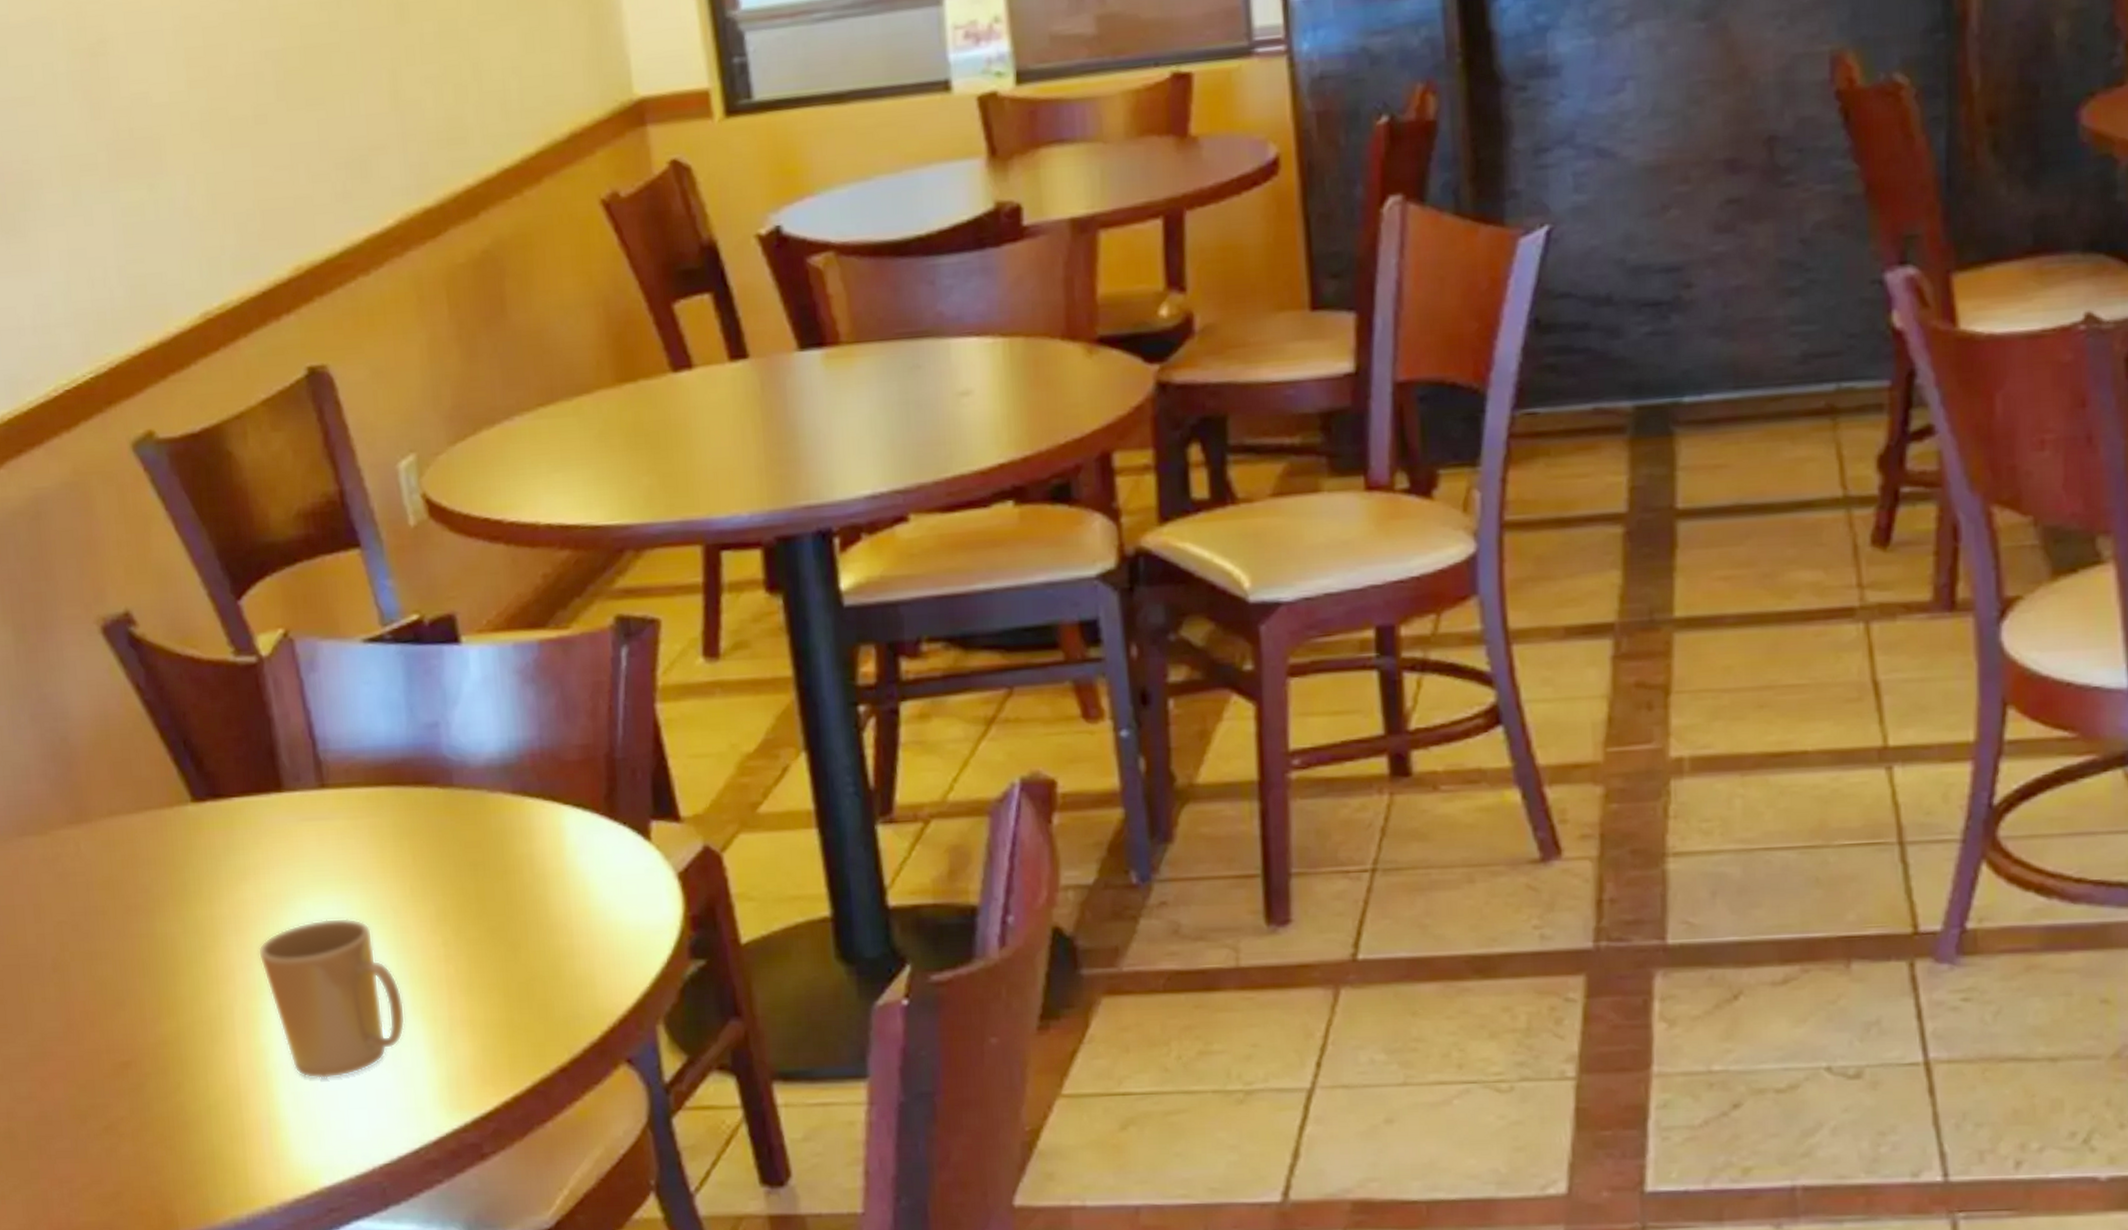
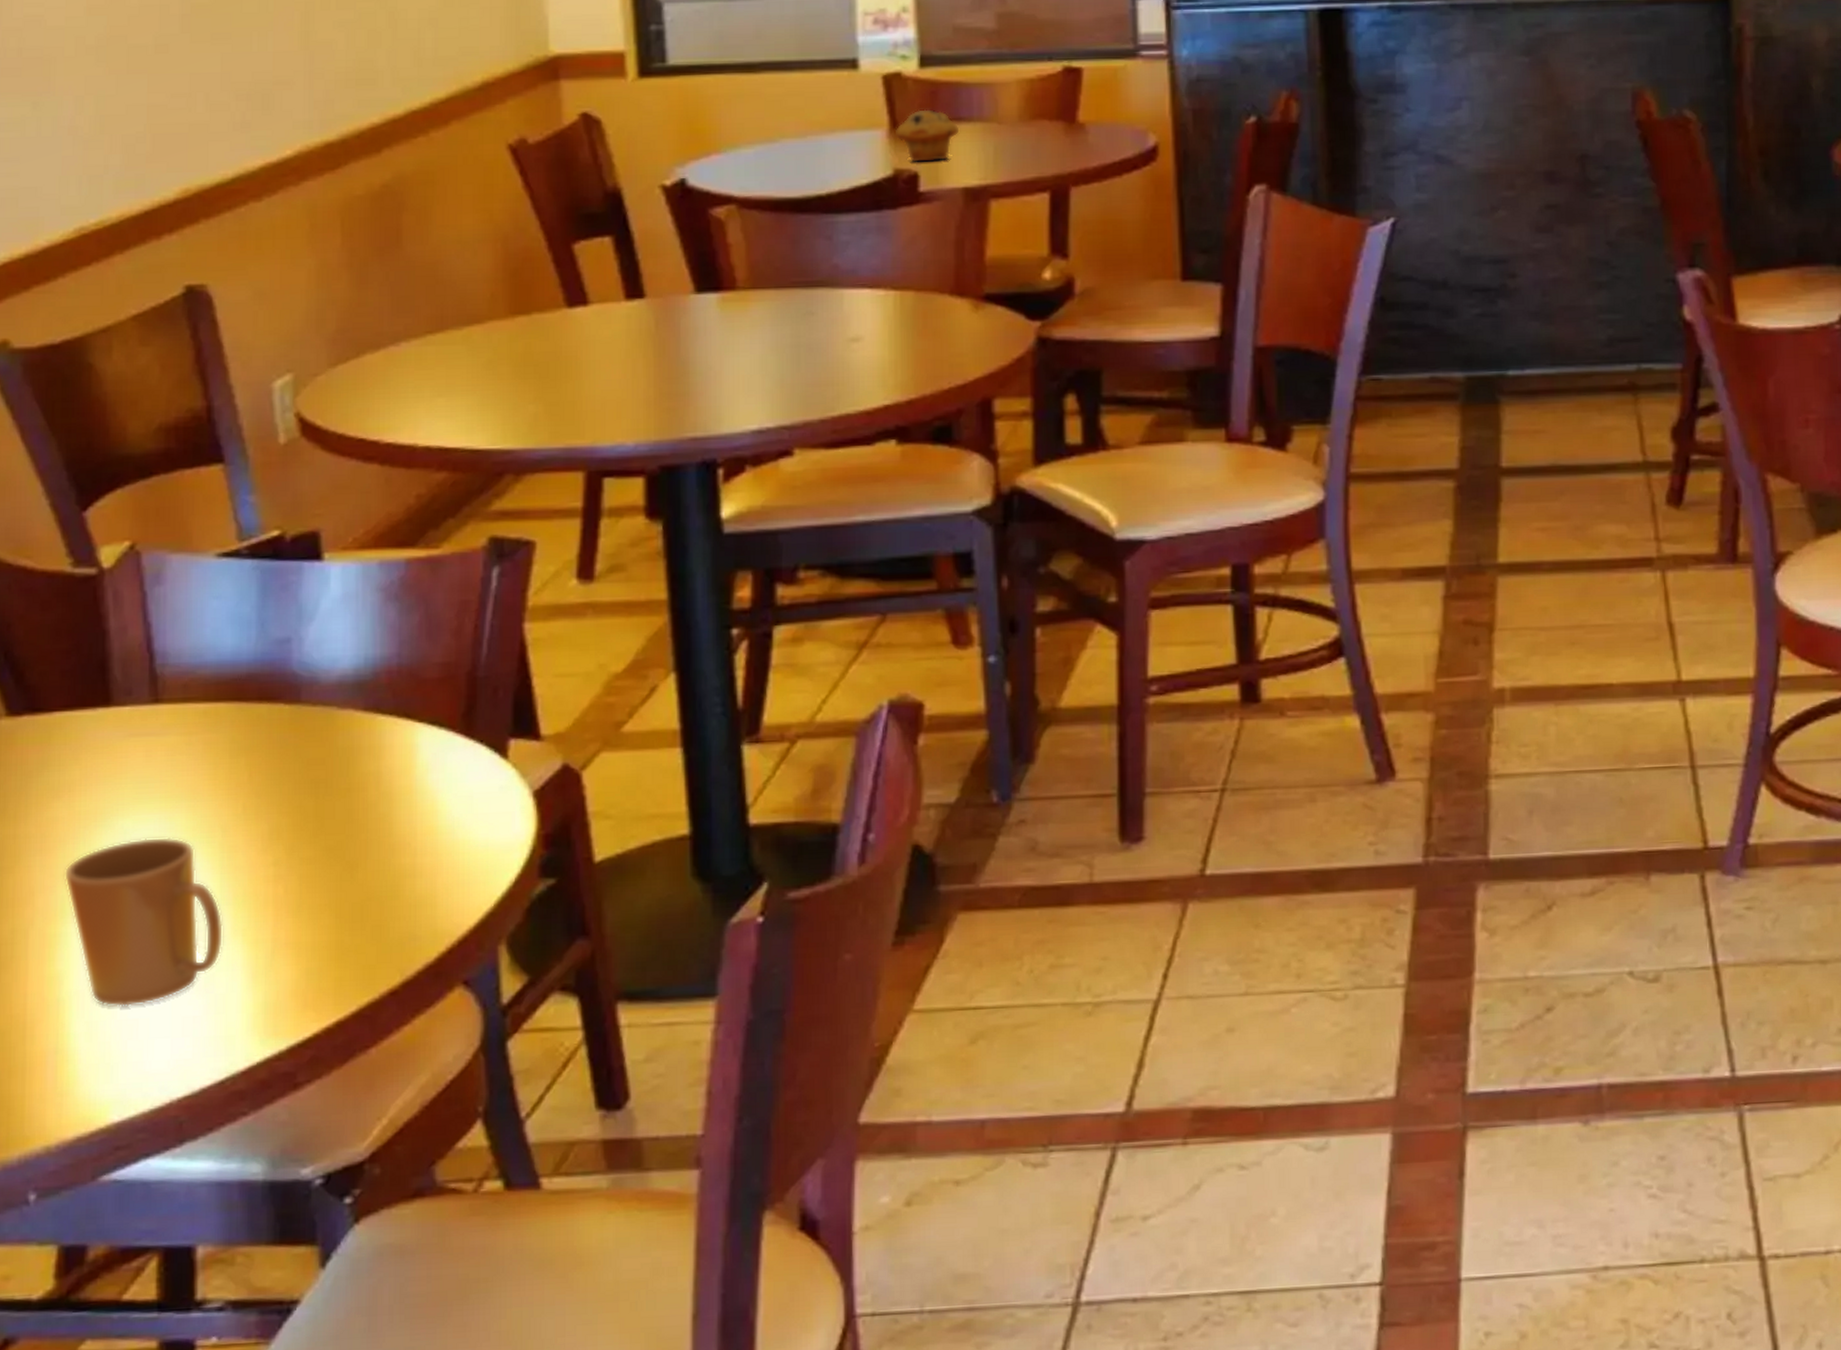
muffin: none [994,131,1063,192] -> present [894,109,960,161]

